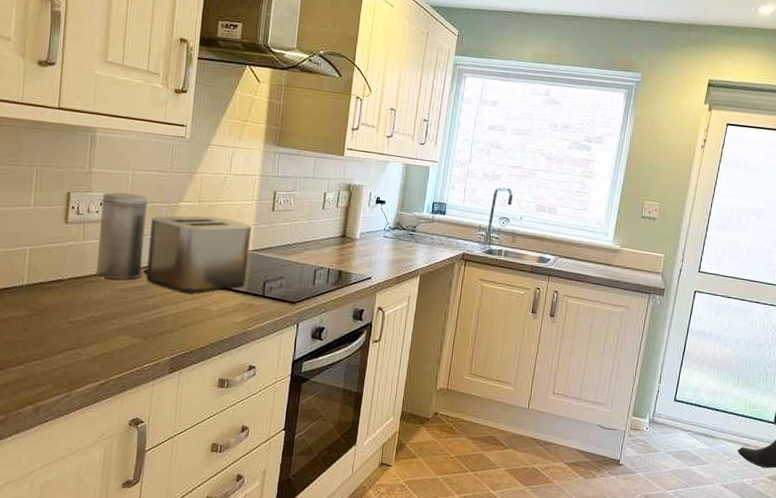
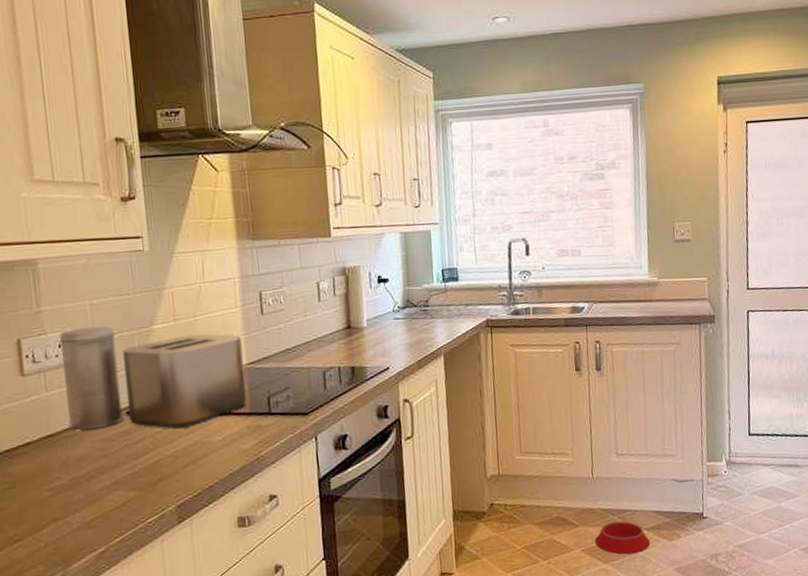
pet bowl: none [519,451,568,483] -> present [595,521,650,555]

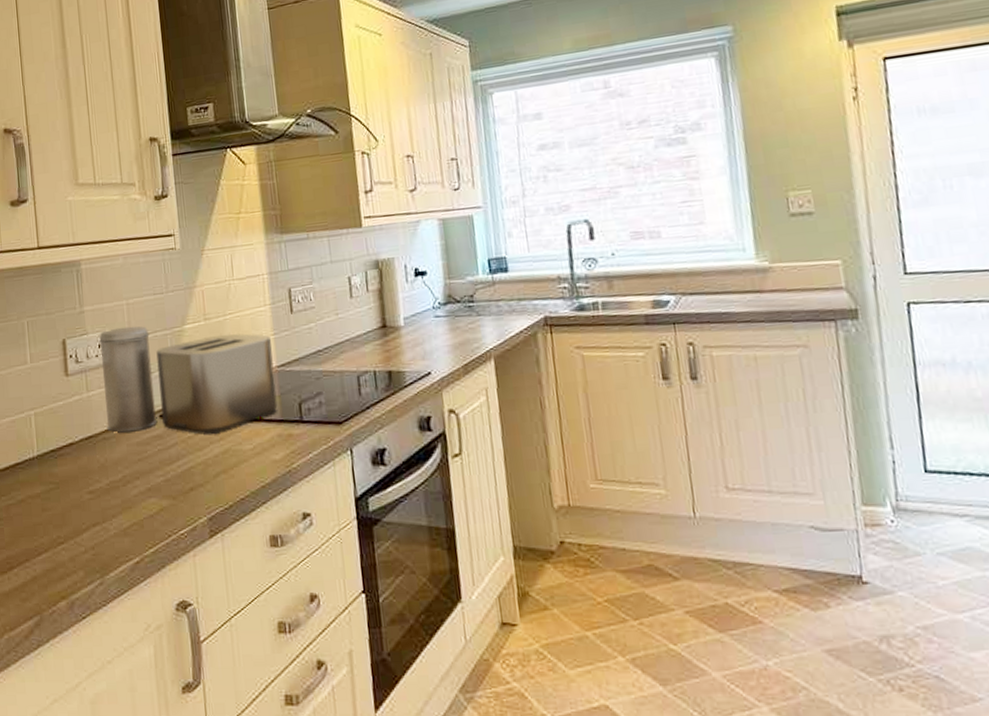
pet bowl: present [595,521,650,555] -> none [703,577,784,623]

